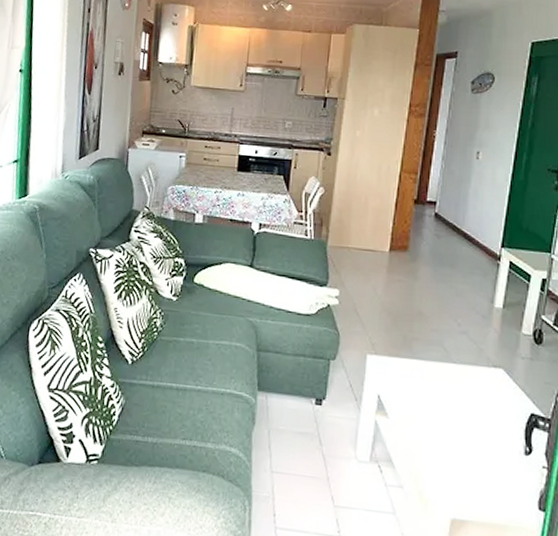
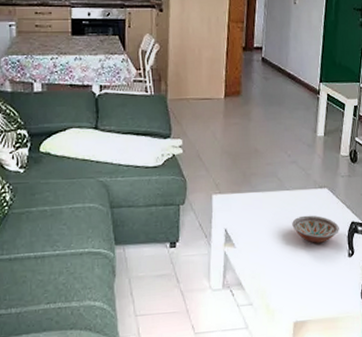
bowl: none [457,395,515,432] -> present [292,215,339,243]

